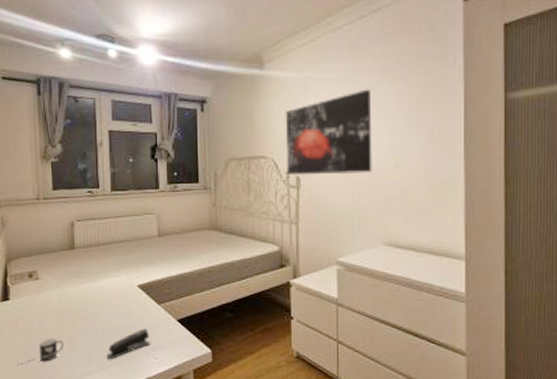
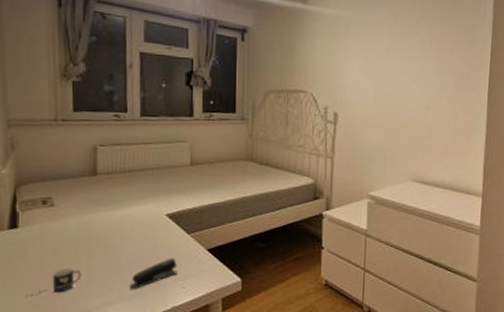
wall art: present [285,89,372,176] -> none [325,33,409,113]

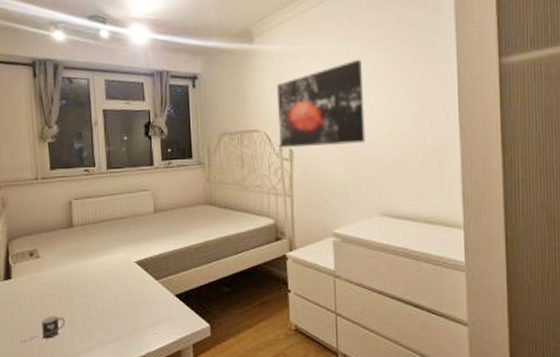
stapler: present [129,258,178,290] -> none [107,304,149,336]
wall art: none [325,33,409,113] -> present [276,59,366,149]

